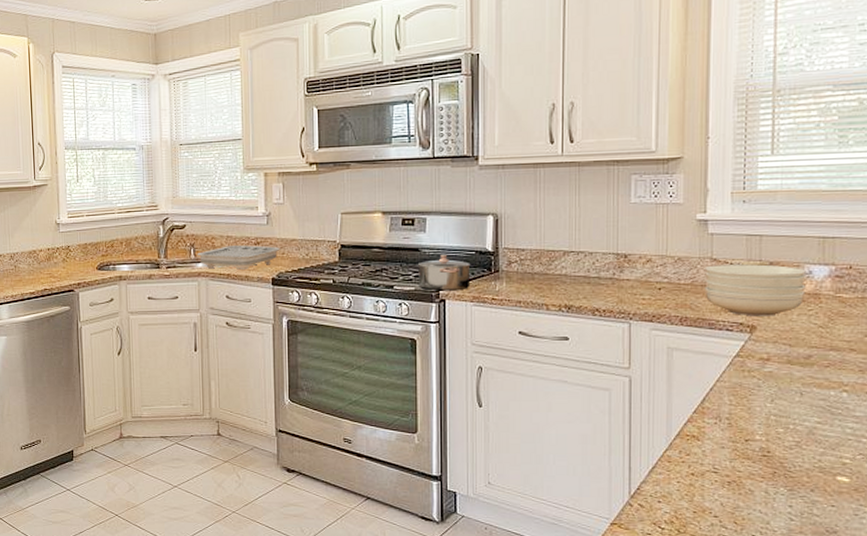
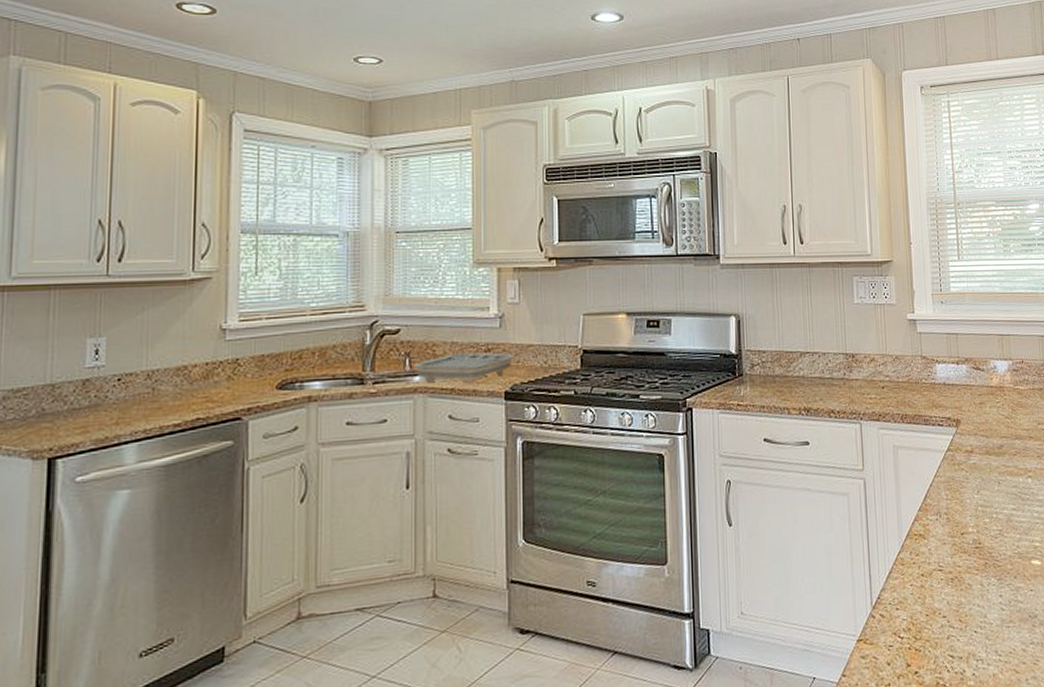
cooking pot: present [417,254,471,291] -> none [663,358,716,399]
bowl: present [704,264,806,317] -> none [917,361,994,411]

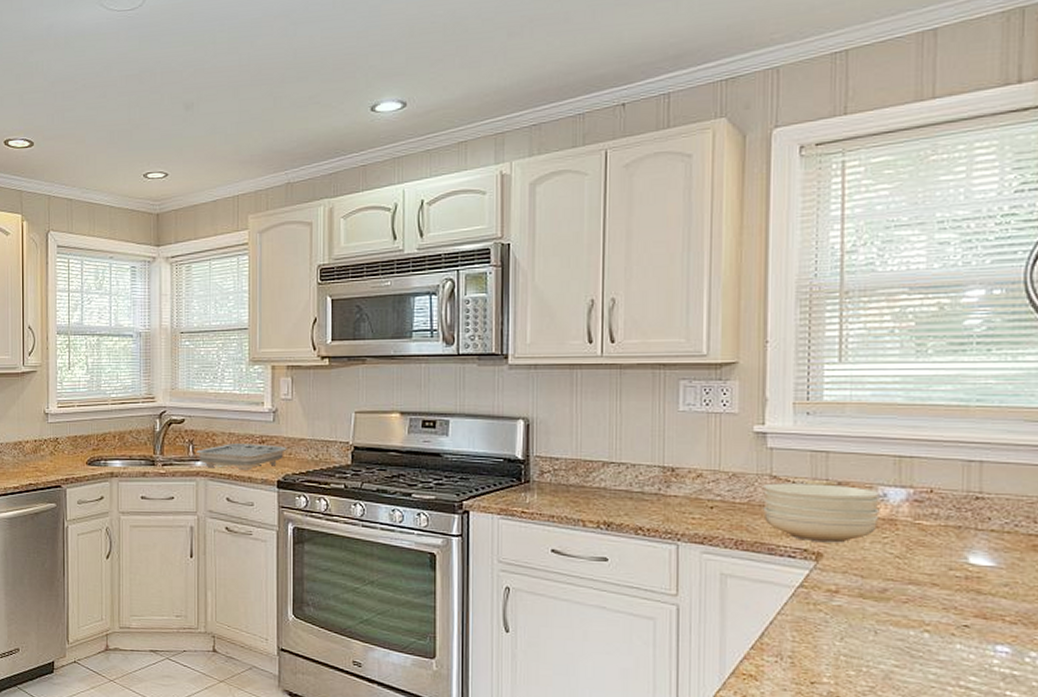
bowl: none [917,361,994,411] -> present [763,483,880,543]

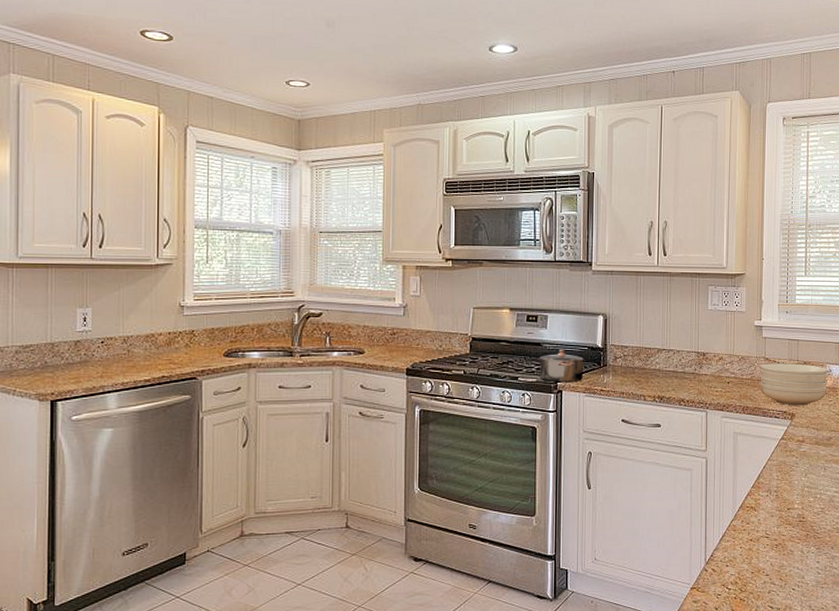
dish rack: present [196,443,287,471] -> none [332,335,415,361]
cooking pot: none [438,460,498,502] -> present [539,349,584,383]

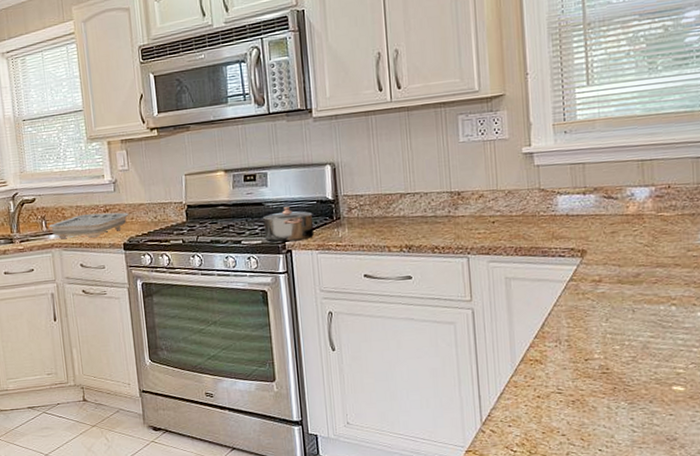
dish rack: none [332,335,415,361] -> present [48,212,129,240]
bowl: present [760,363,828,406] -> none [534,190,630,241]

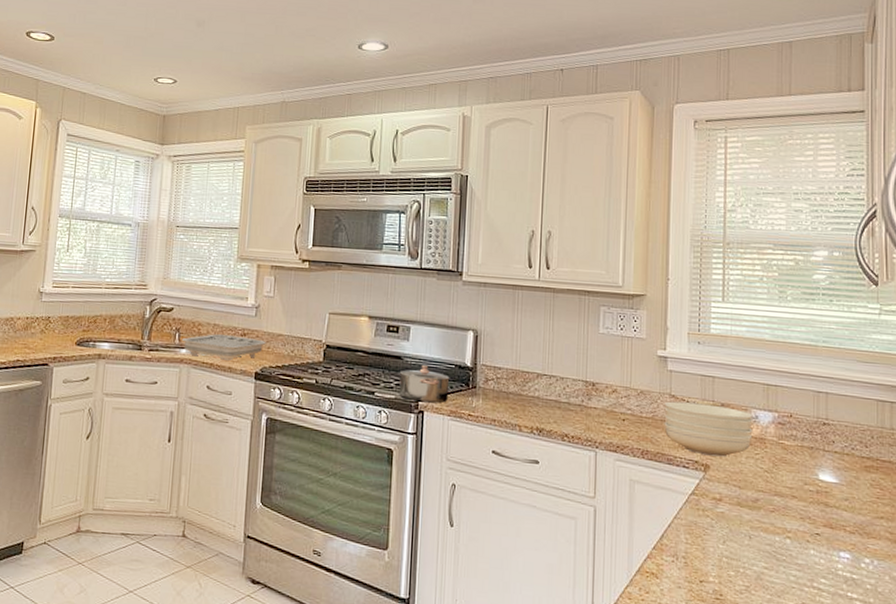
bowl: none [534,190,630,241] -> present [664,401,753,457]

